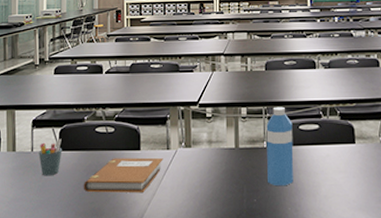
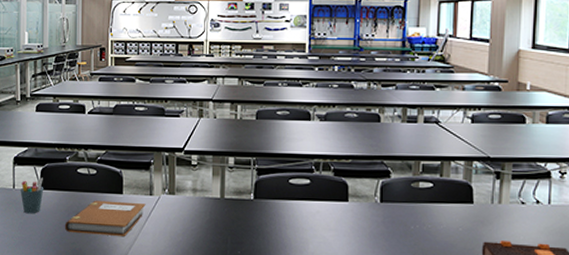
water bottle: present [266,106,294,185] -> none [253,158,282,239]

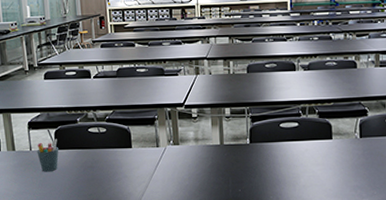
notebook: present [65,200,146,236] -> none [82,154,154,186]

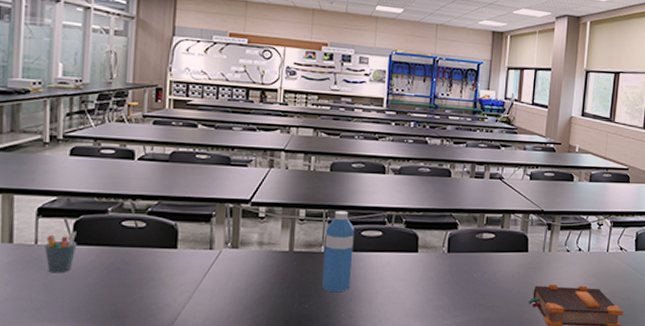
water bottle: none [249,106,275,177] -> present [322,210,355,291]

